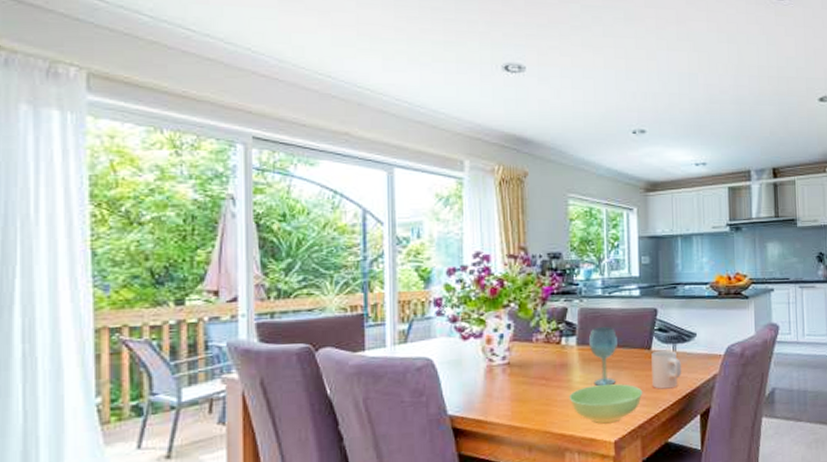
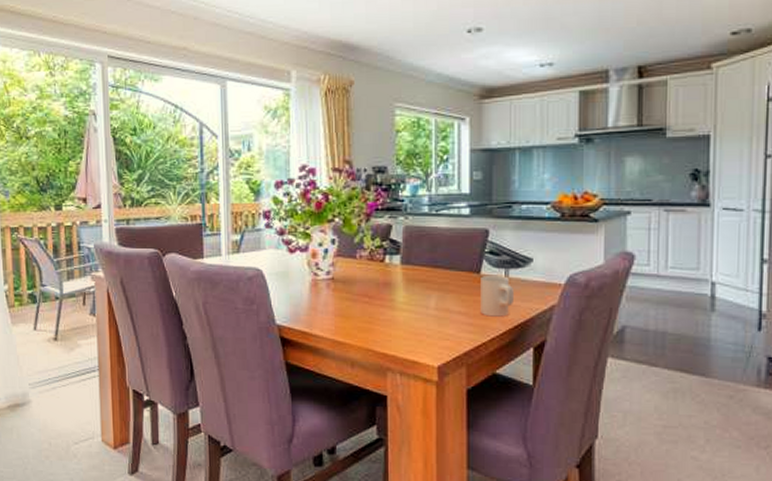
bowl: present [569,384,643,424] -> none [391,307,470,348]
wine glass: present [588,327,617,387] -> none [413,247,444,309]

